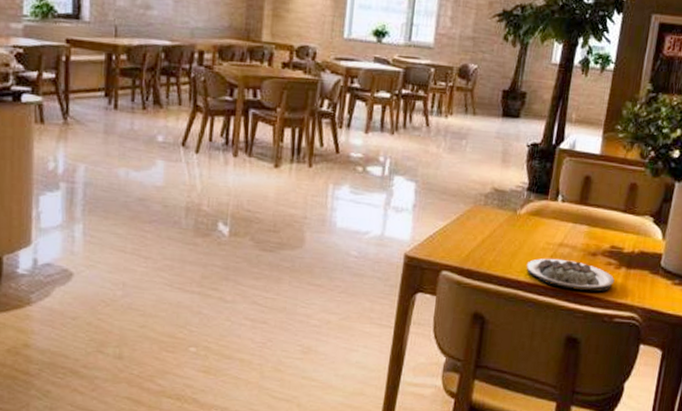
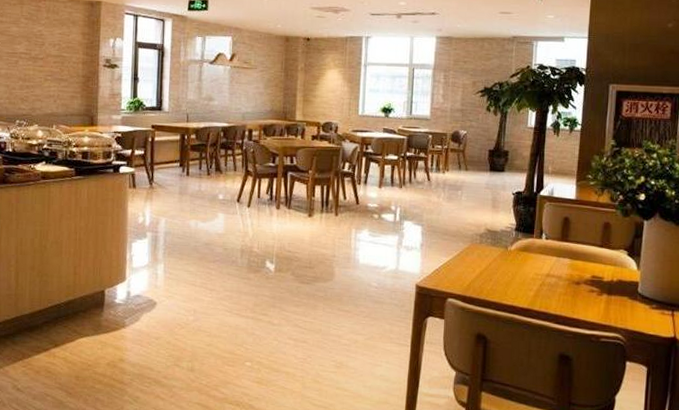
plate: present [526,258,615,292] -> none [519,287,598,315]

